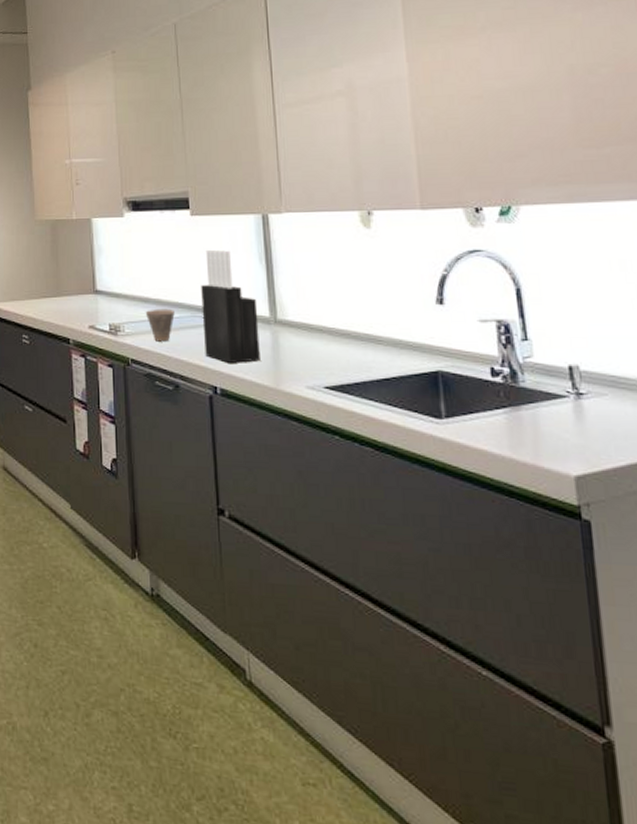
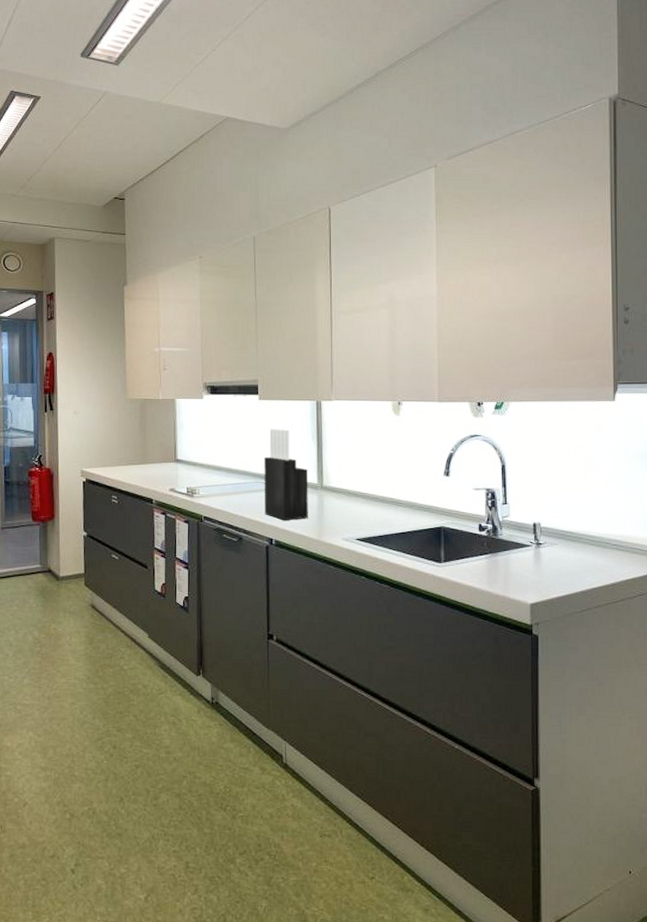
cup: present [145,308,175,342] -> none [217,475,242,503]

